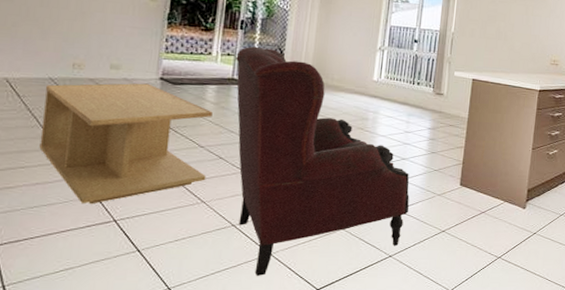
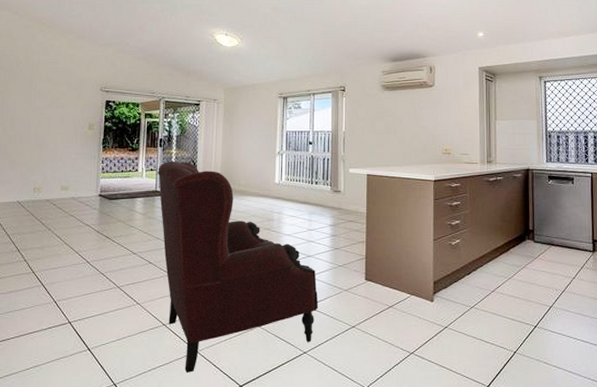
coffee table: present [39,83,213,205] -> none [12,200,141,309]

